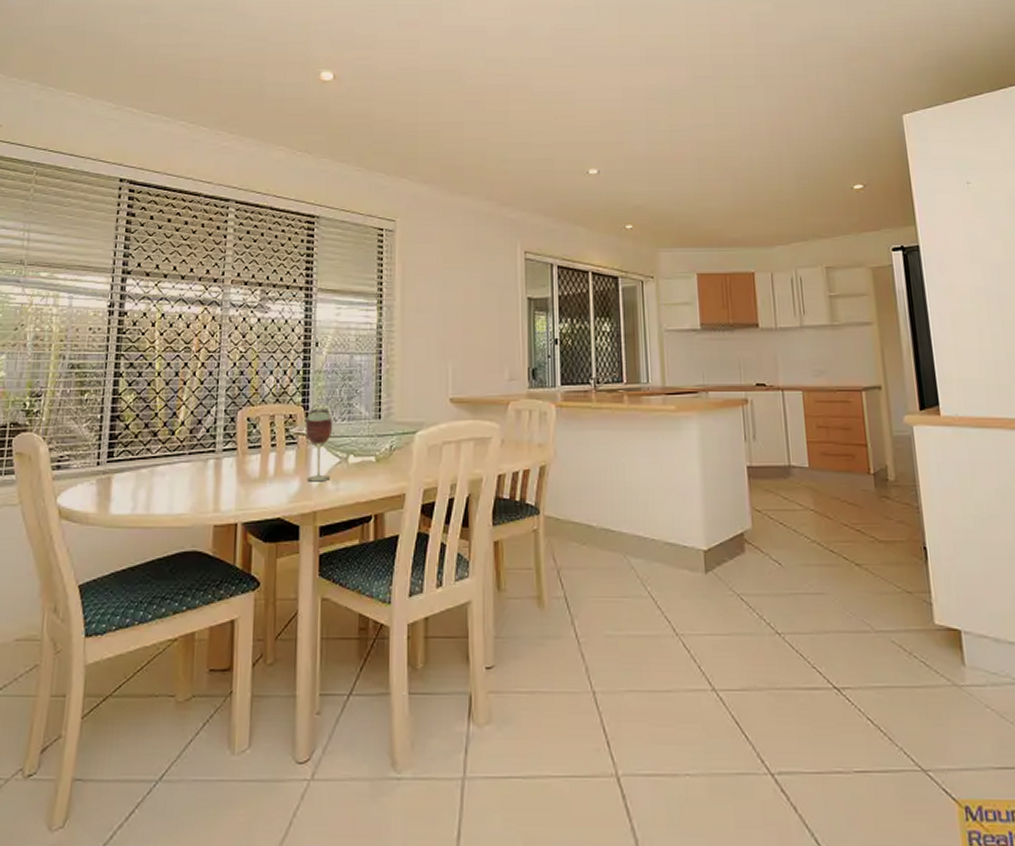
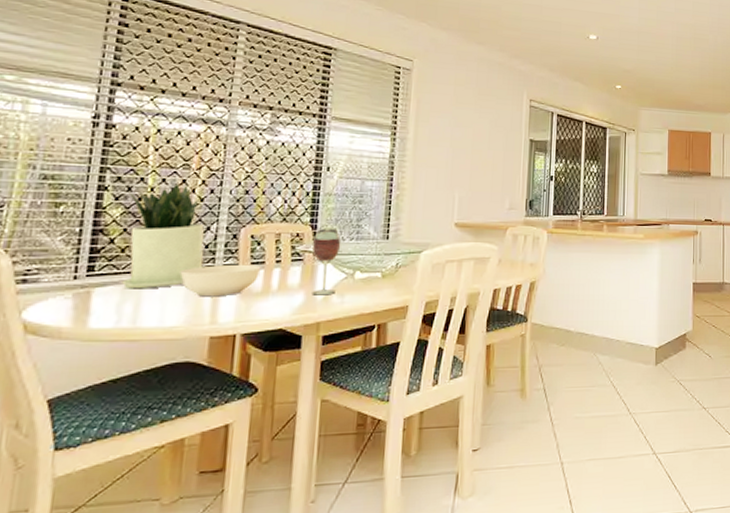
planter: none [136,367,206,475] -> present [121,183,205,289]
bowl: none [185,448,258,483] -> present [179,264,261,297]

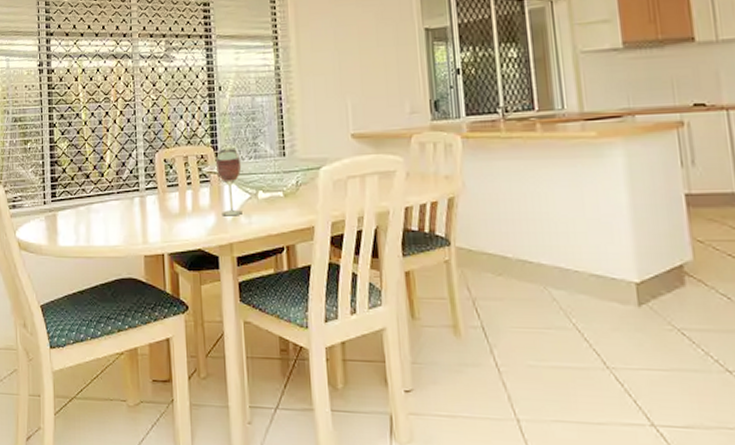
planter: present [121,183,205,289] -> none [69,116,131,212]
bowl: present [179,264,261,297] -> none [114,187,176,219]

